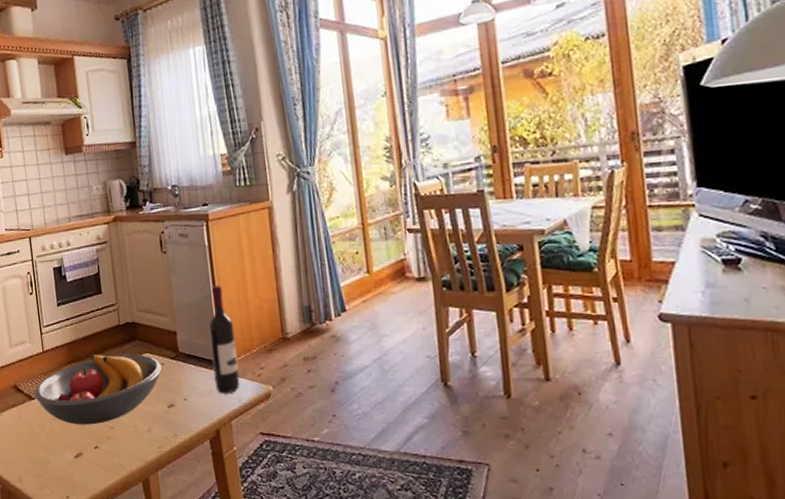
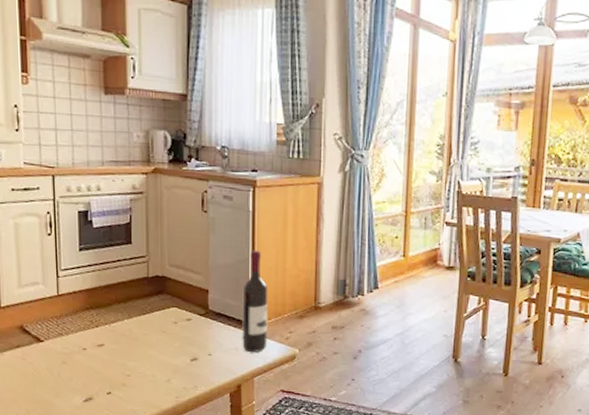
fruit bowl: present [34,354,162,425] -> none [43,302,190,372]

